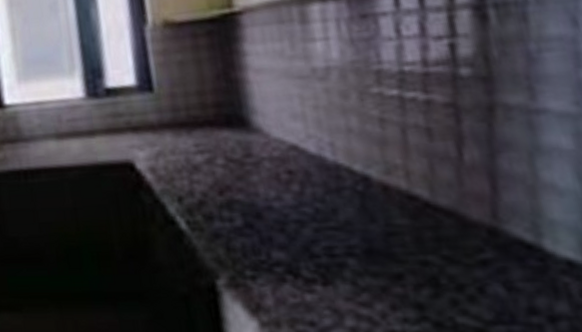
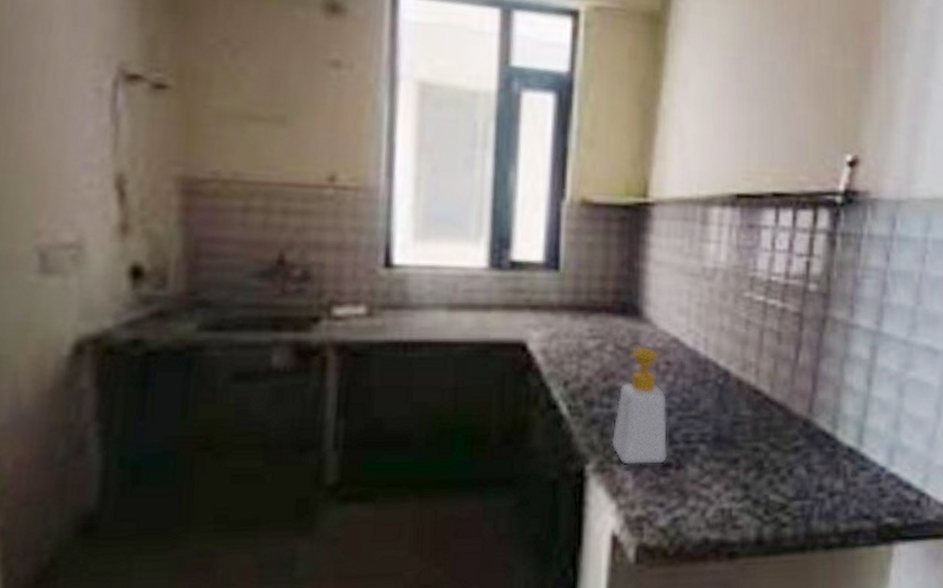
soap bottle: none [238,155,309,280] -> present [611,344,667,465]

